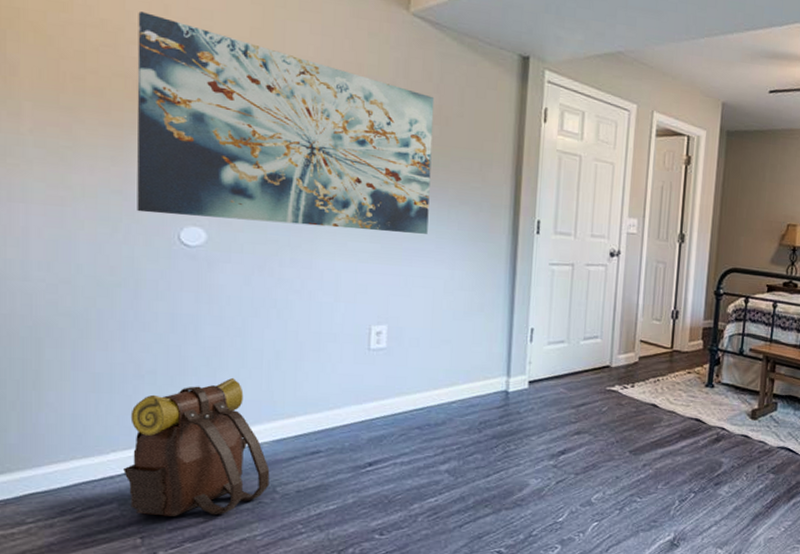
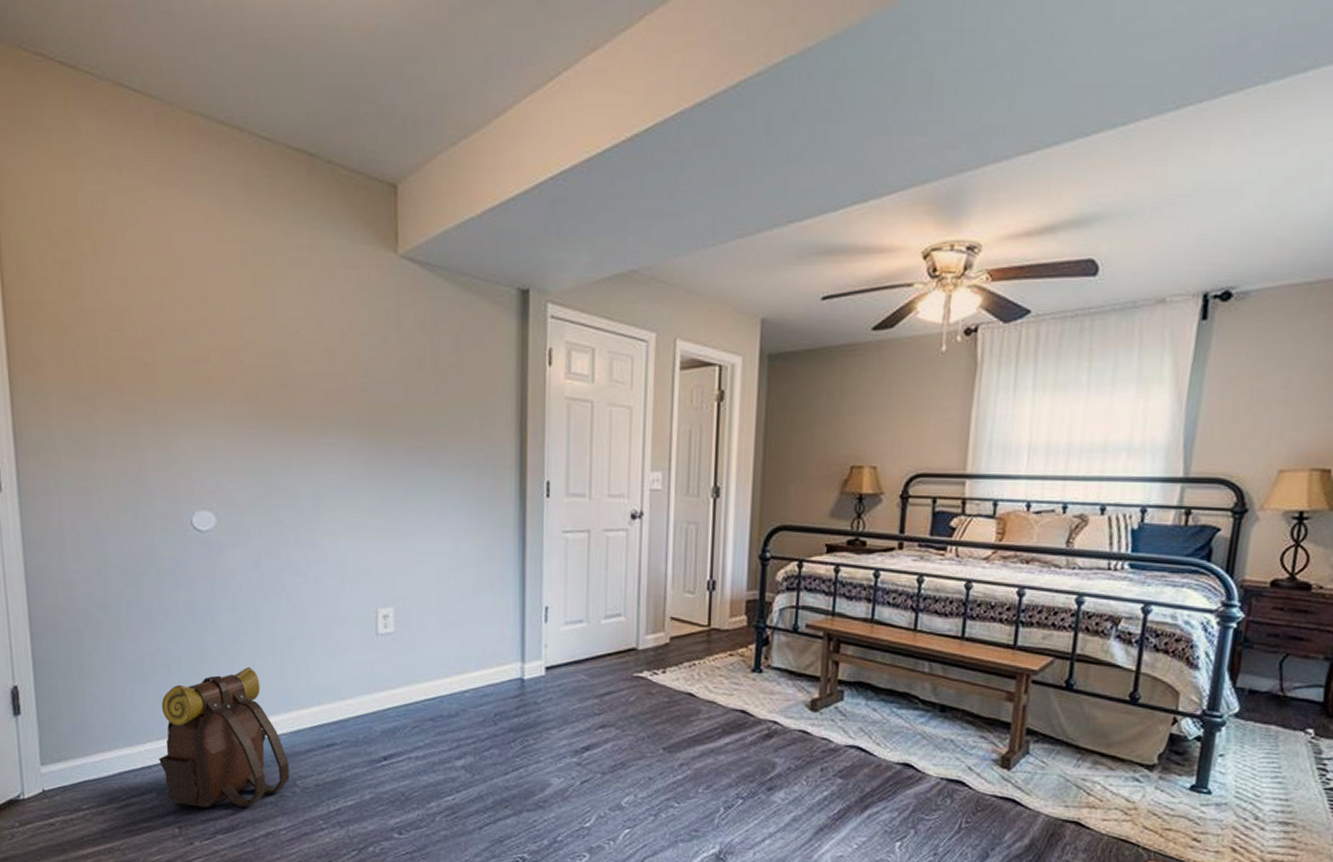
wall art: present [137,11,435,234] -> none [140,290,430,505]

